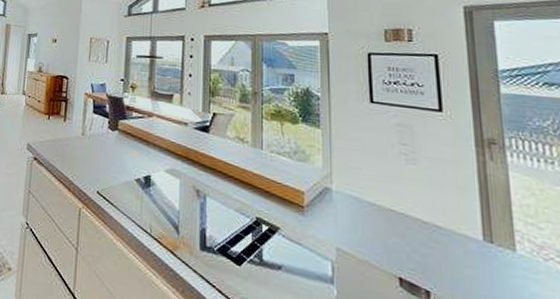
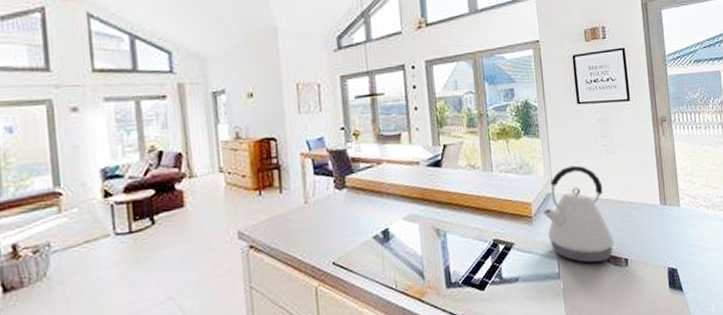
kettle: none [316,165,412,284] -> present [542,165,615,263]

